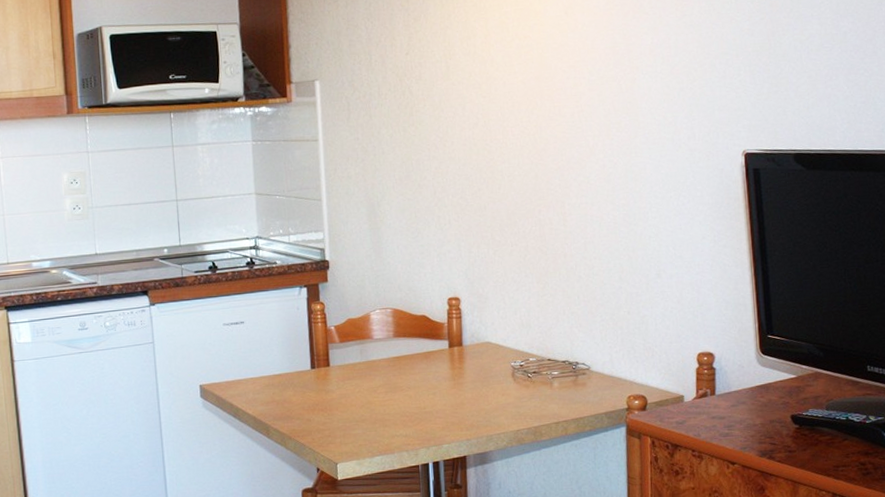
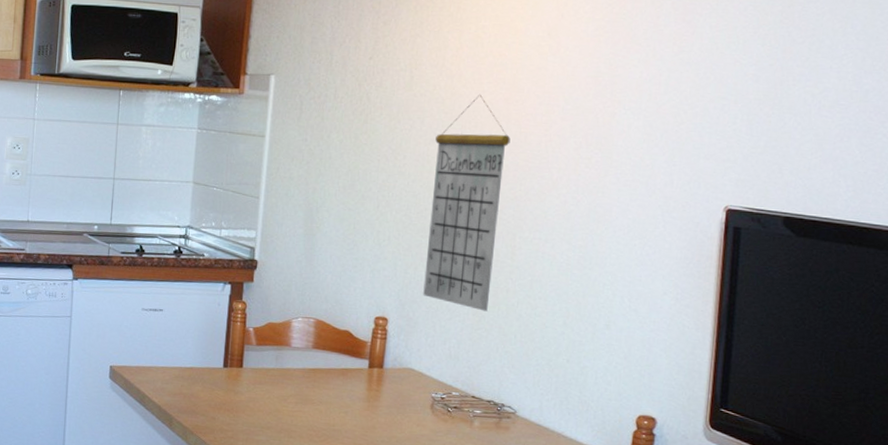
calendar: none [478,75,550,278] -> present [423,94,511,312]

